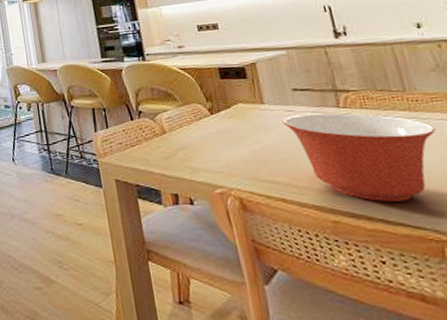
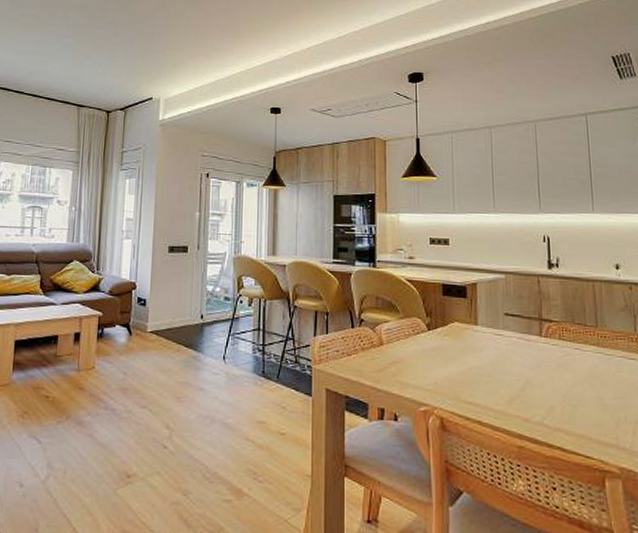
mixing bowl: present [282,113,436,202] -> none [491,339,616,431]

